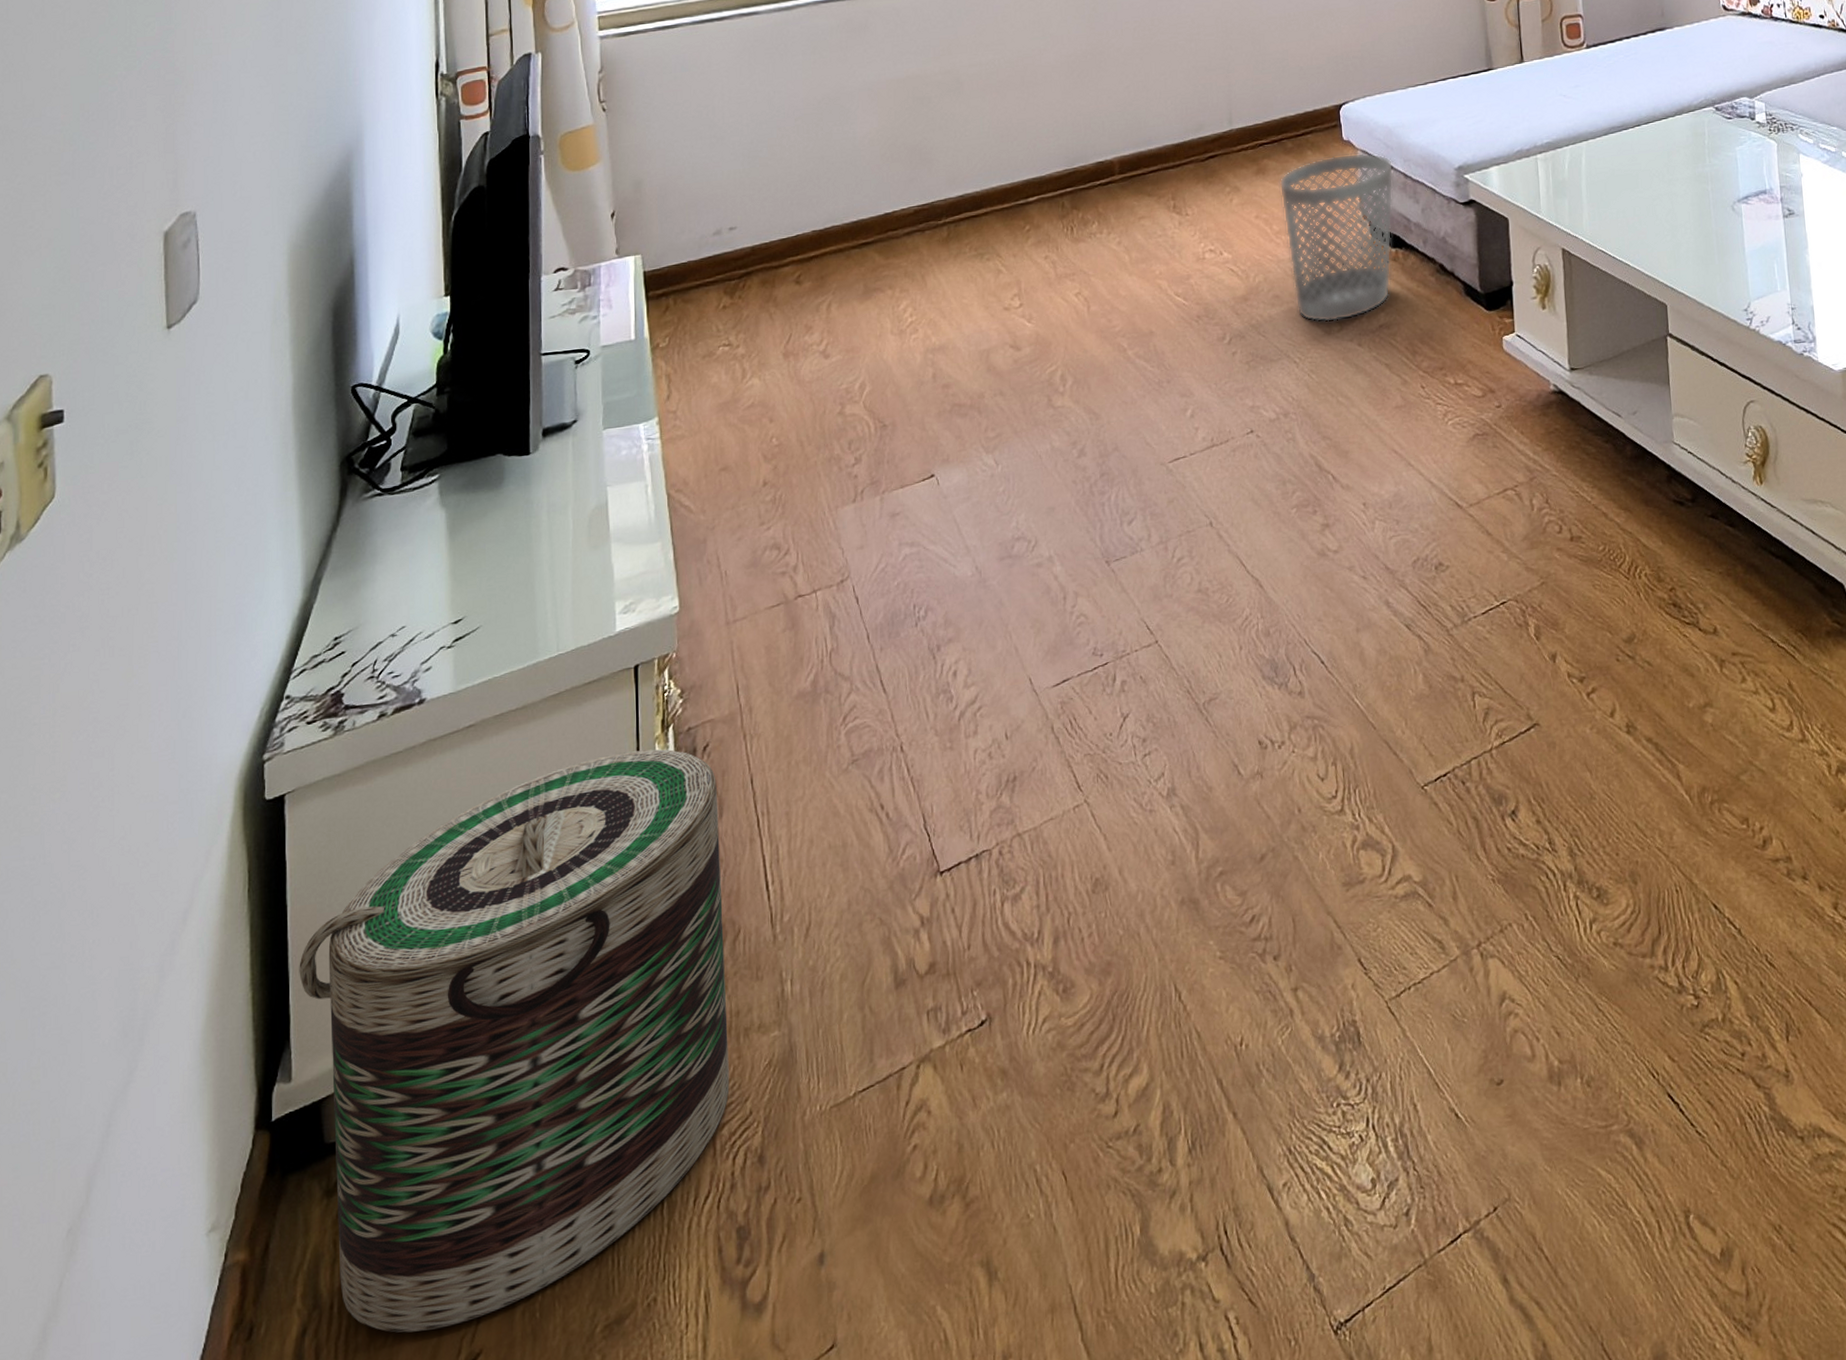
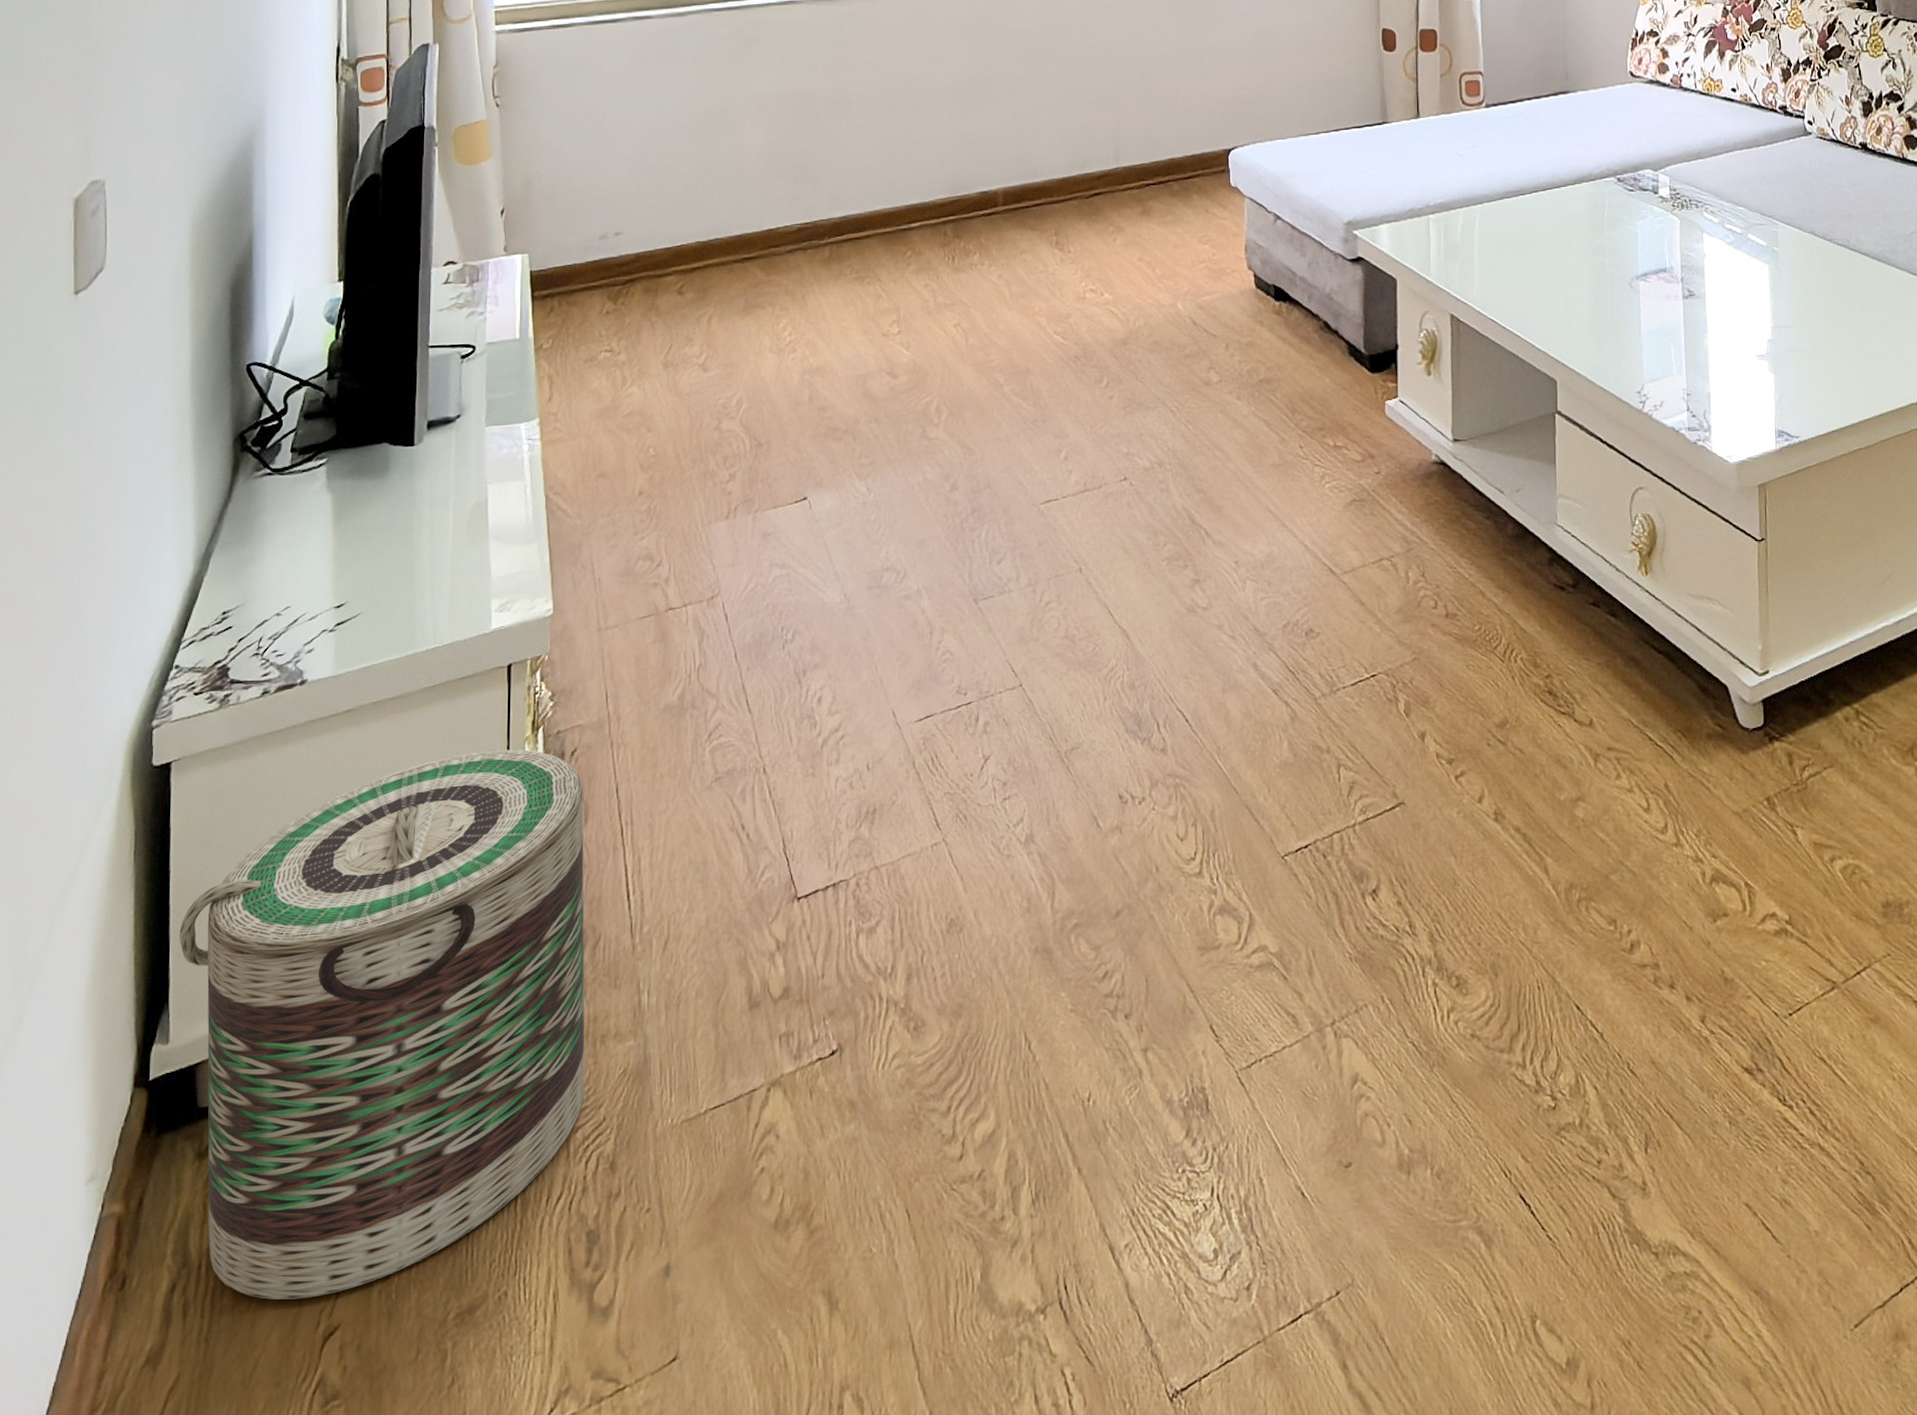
wastebasket: present [1279,152,1394,323] -> none [1164,200,1281,373]

